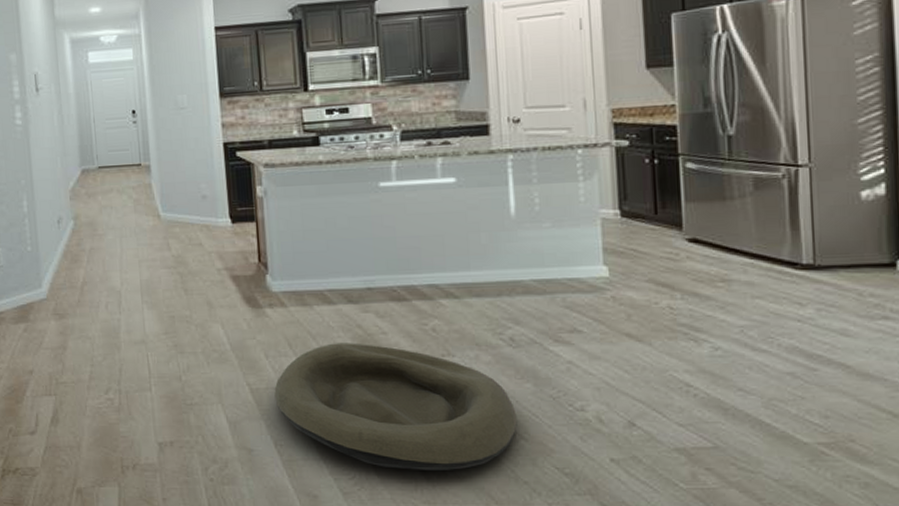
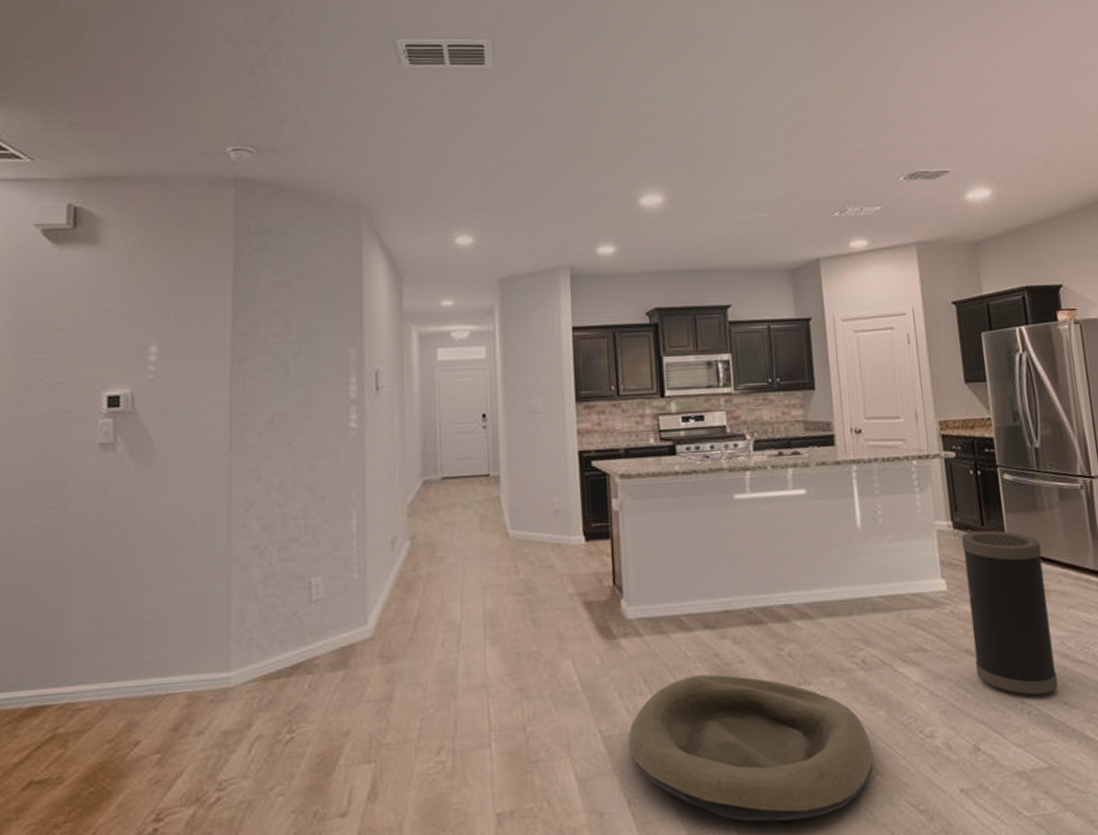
trash can: none [629,219,733,380] -> present [961,530,1058,695]

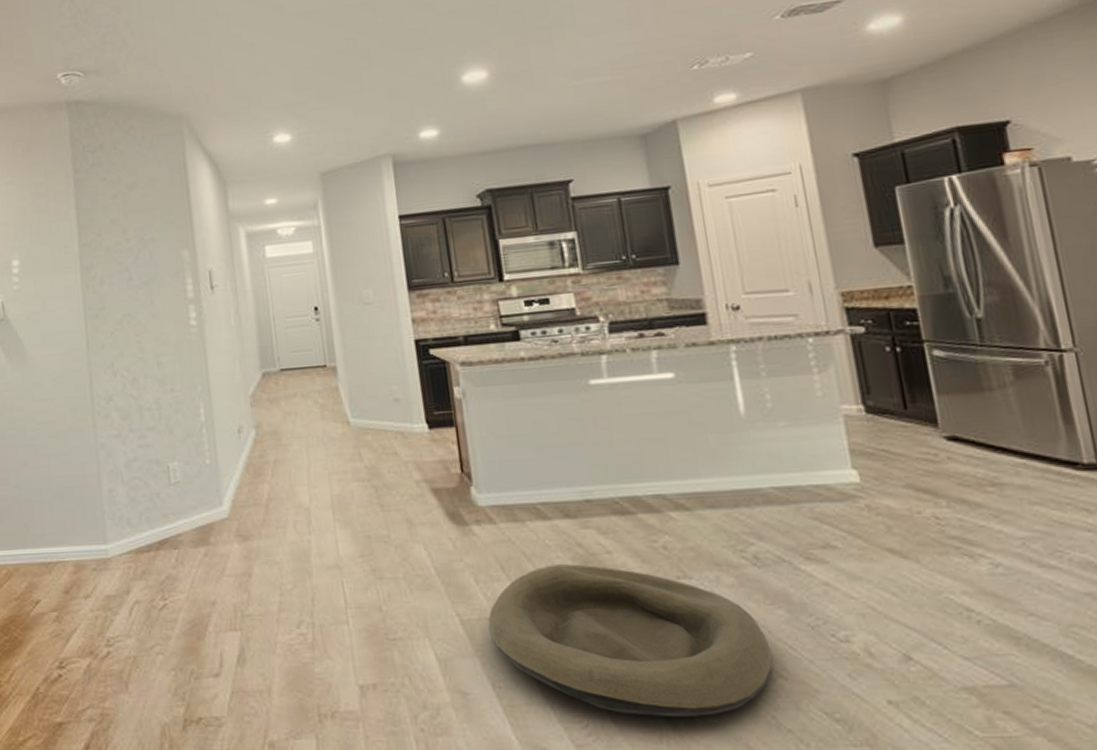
trash can: present [961,530,1058,695] -> none [876,415,1020,603]

